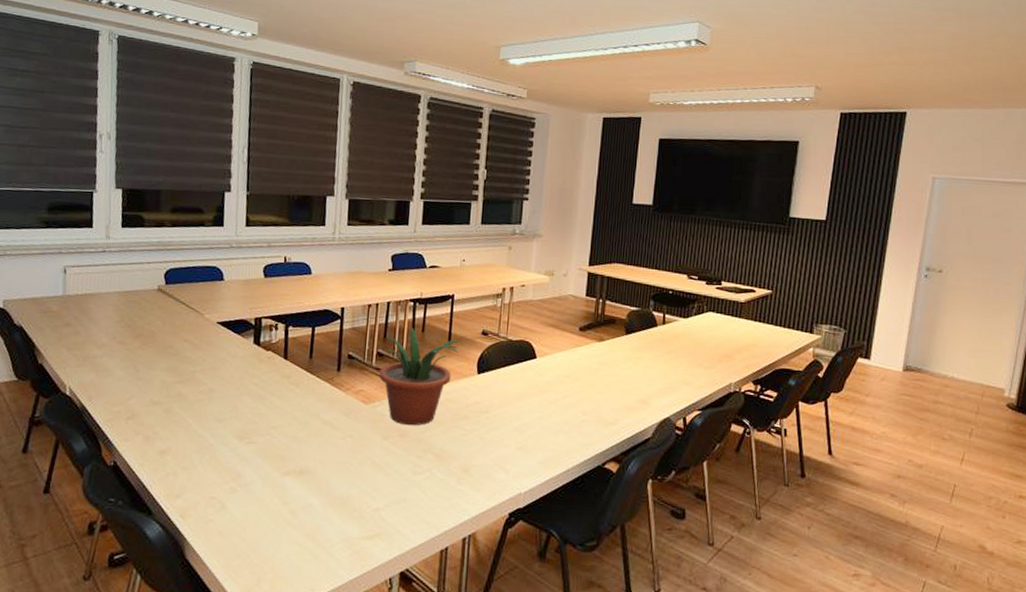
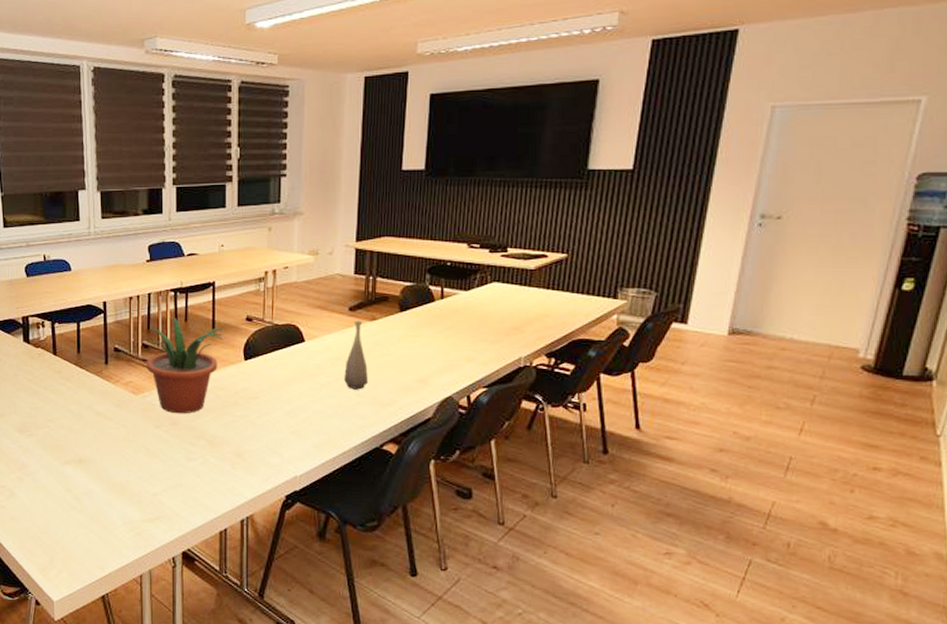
bottle: none [572,340,594,408] -> present [344,320,368,390]

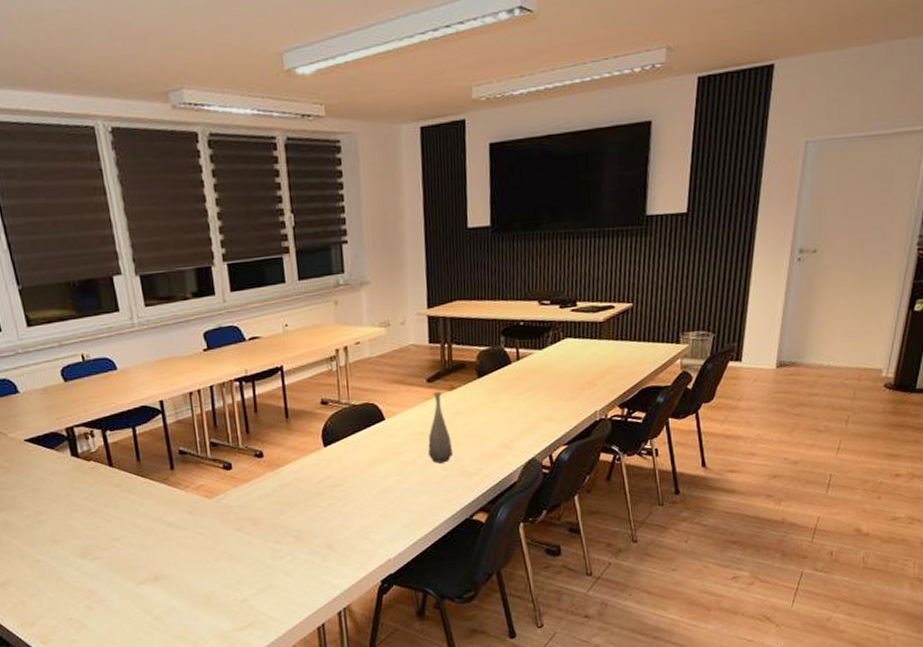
potted plant: present [146,318,223,414] -> none [215,410,299,513]

